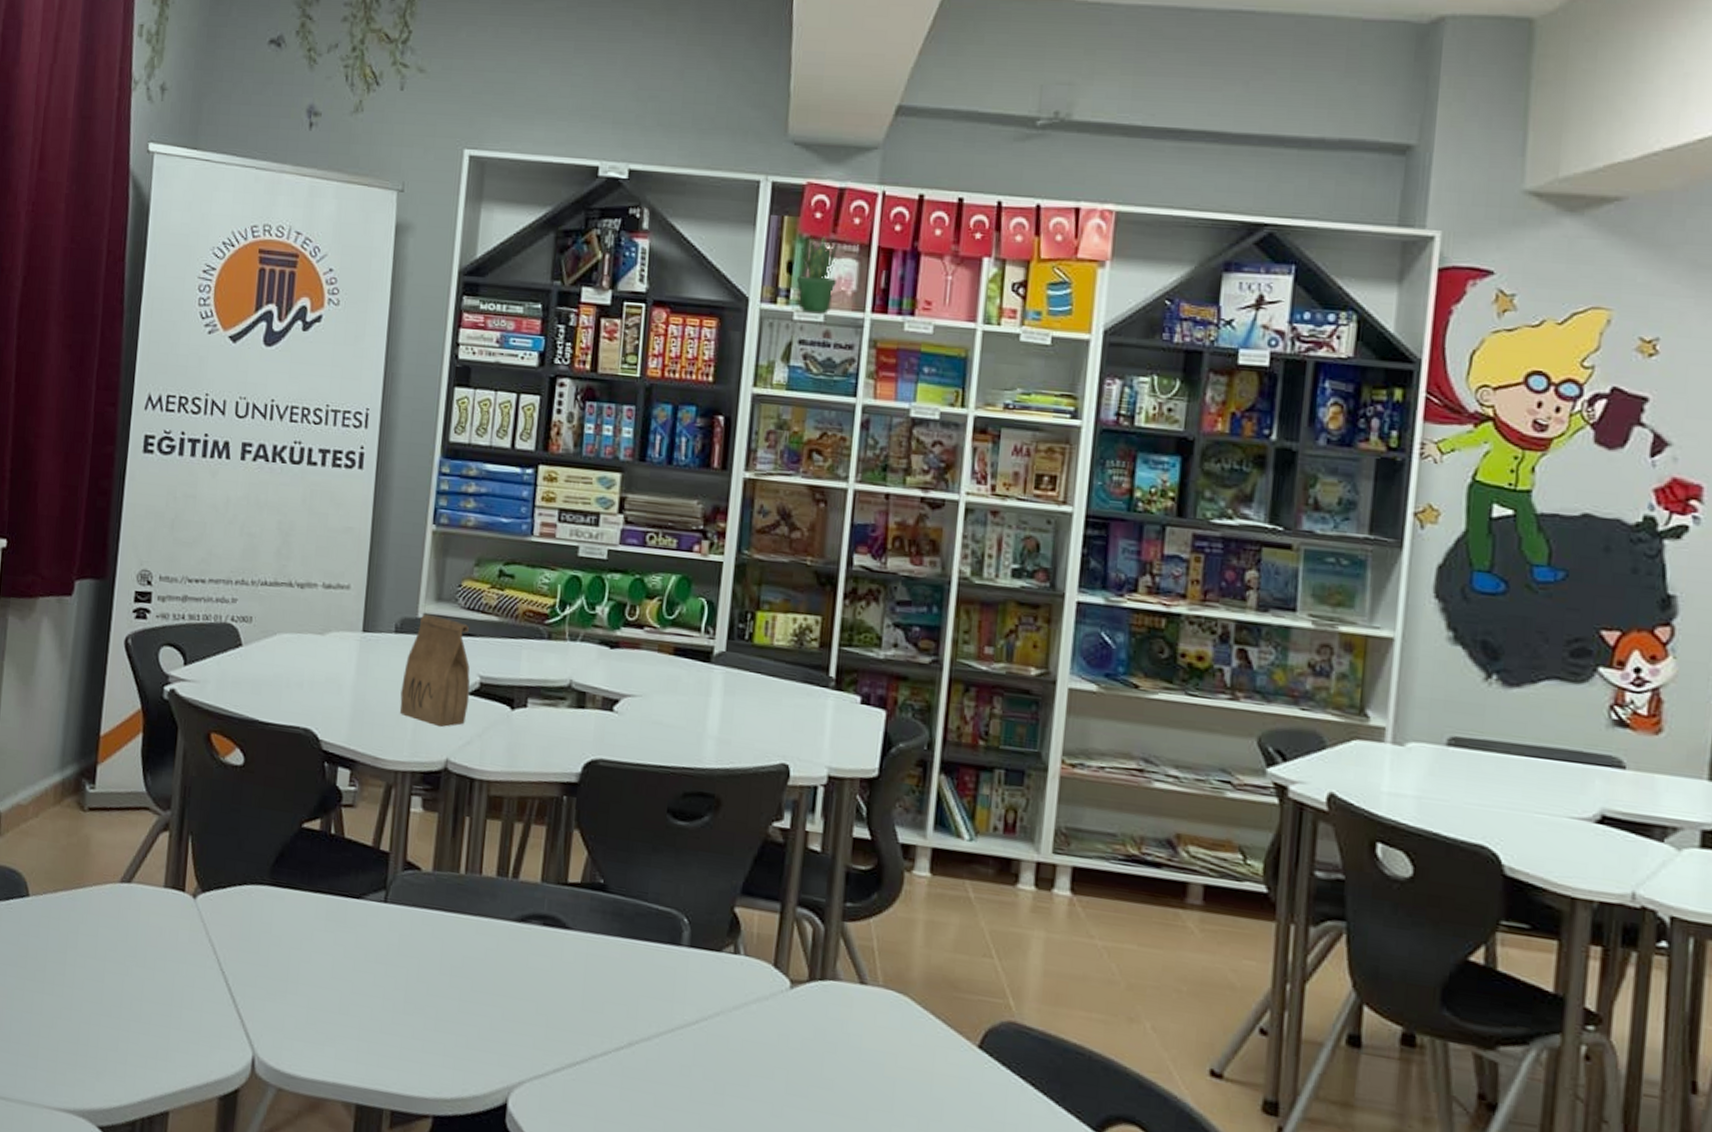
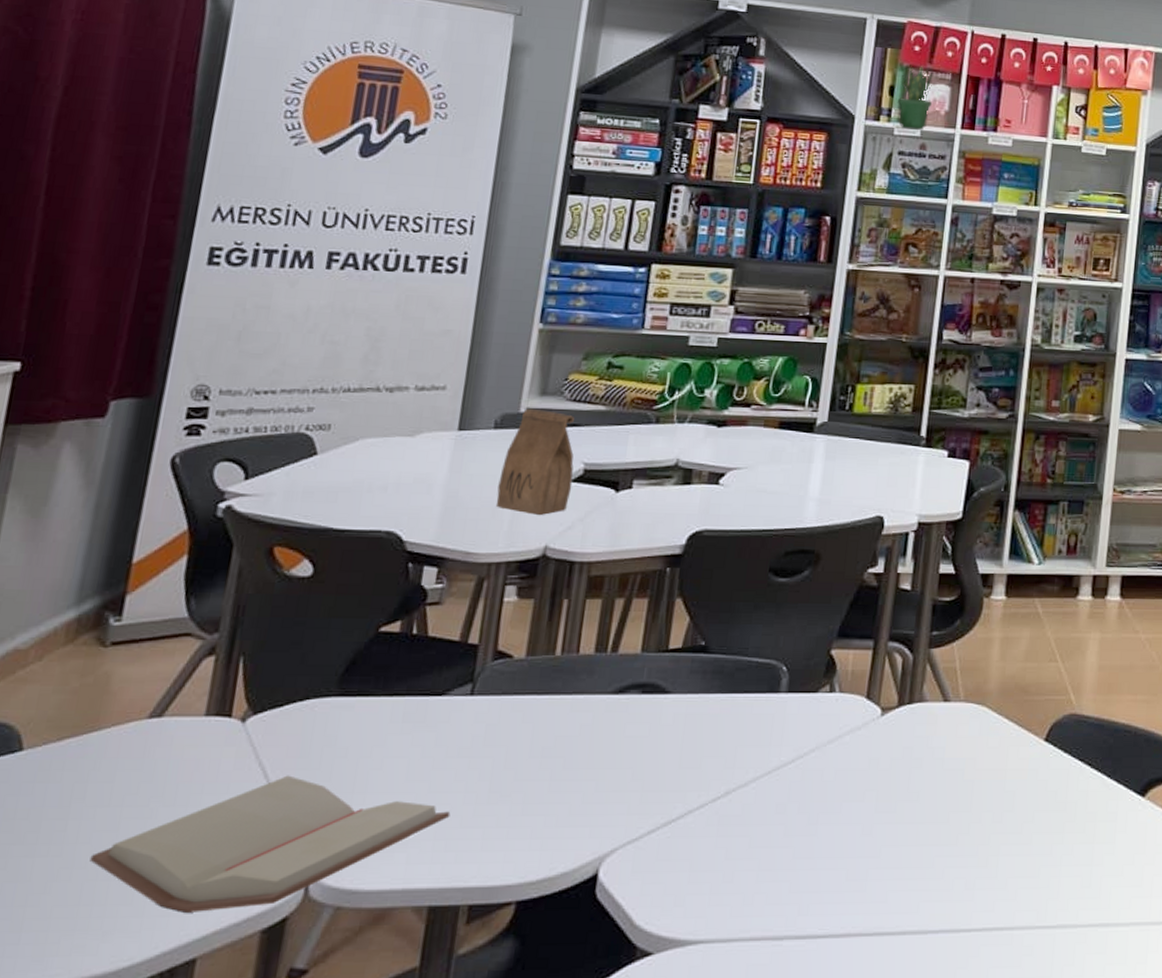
paperback book: none [83,954,372,1075] -> present [89,775,451,913]

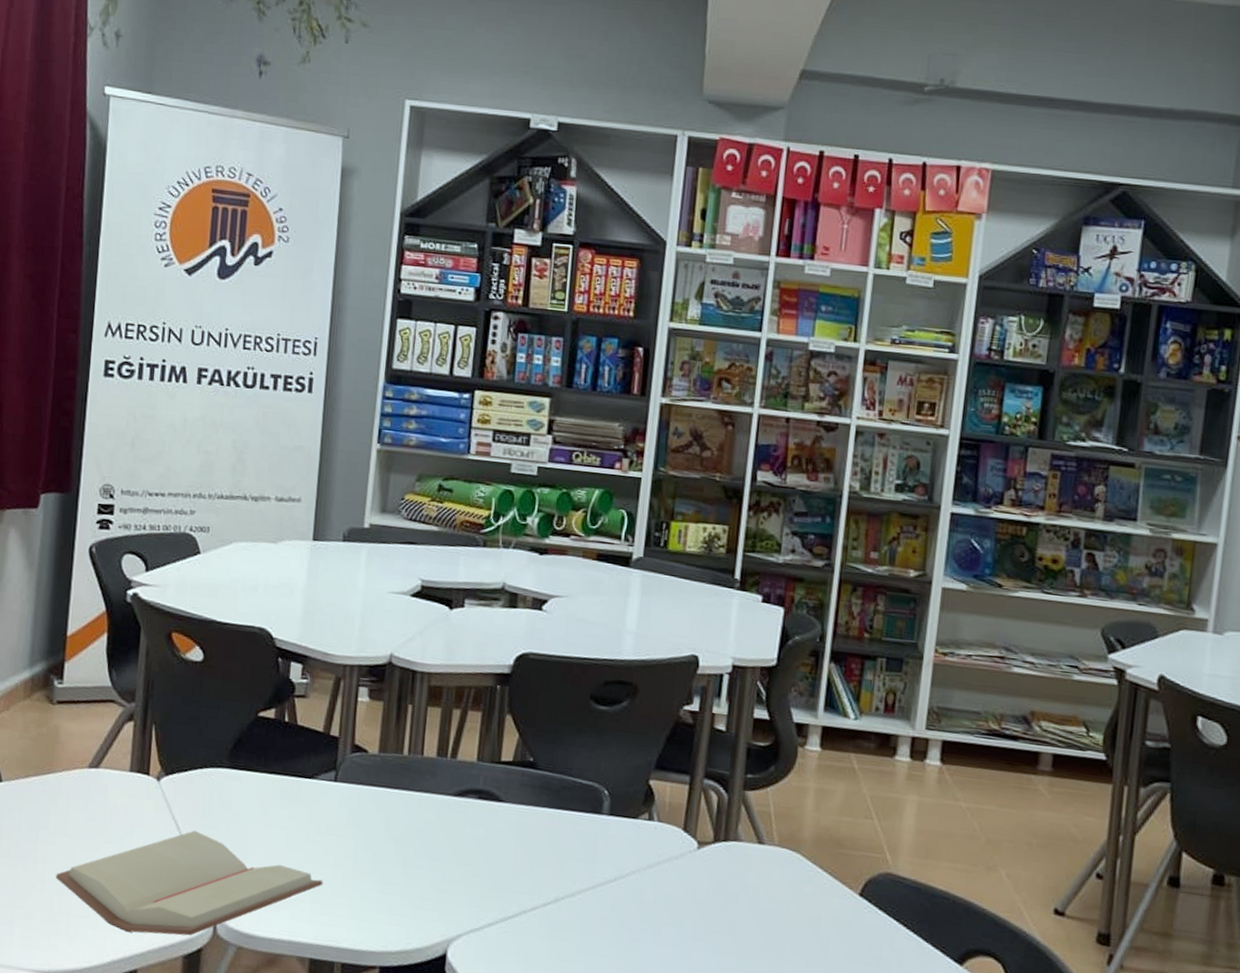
paper bag: present [496,408,574,515] -> none [347,524,412,625]
planter: present [898,66,932,130] -> none [710,187,745,257]

